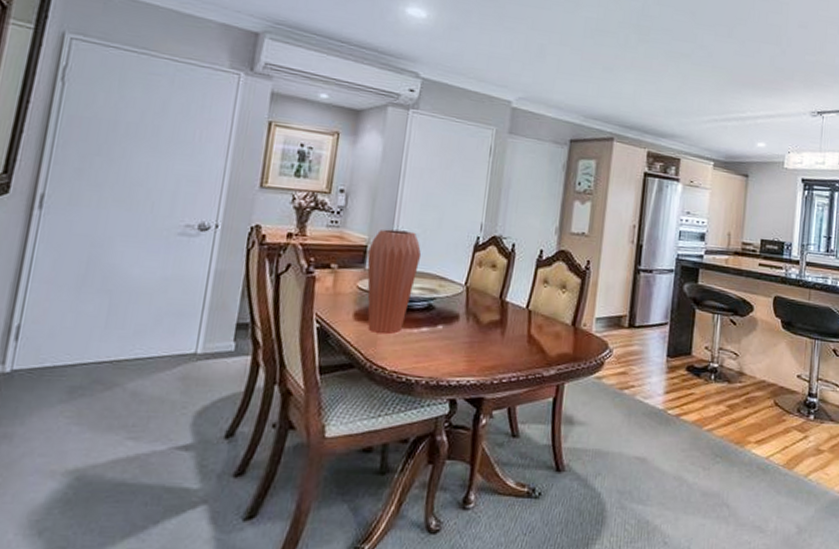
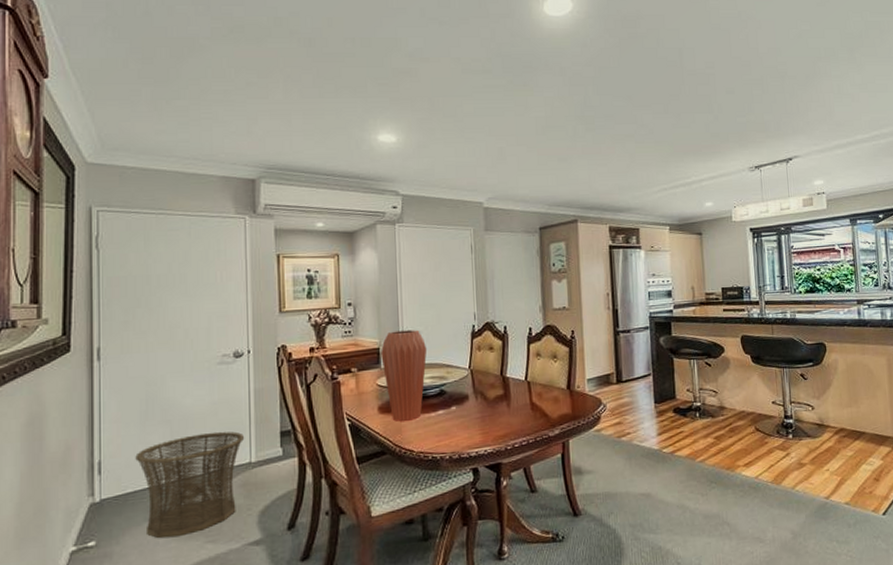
basket: none [59,311,195,427] -> present [135,431,245,538]

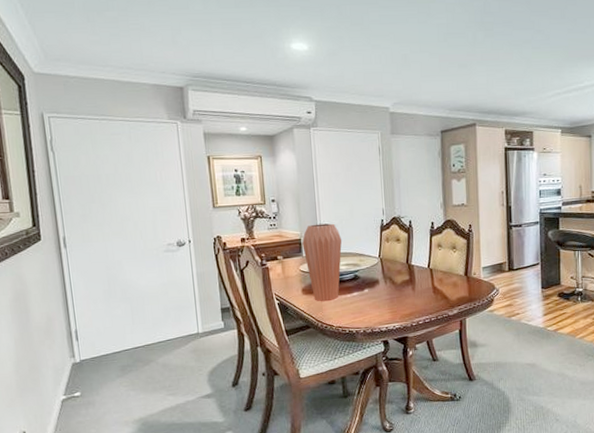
basket: present [135,431,245,538] -> none [104,307,192,391]

